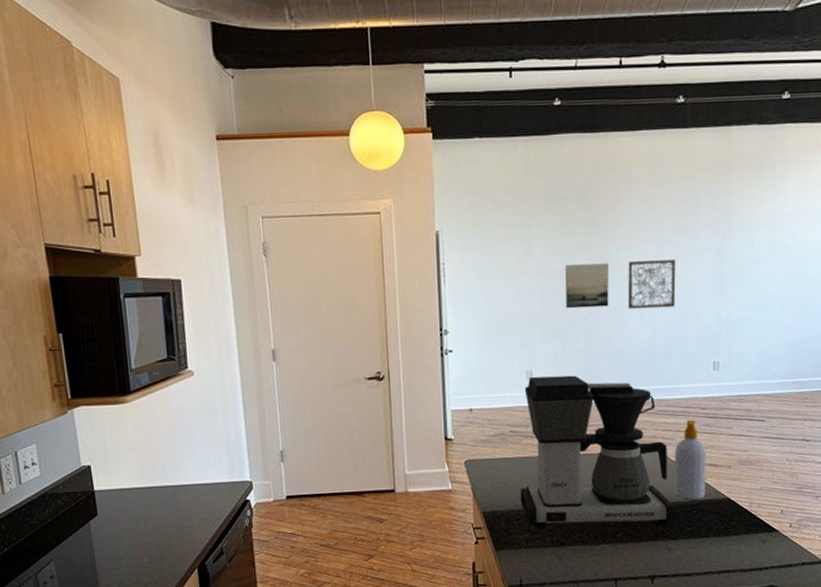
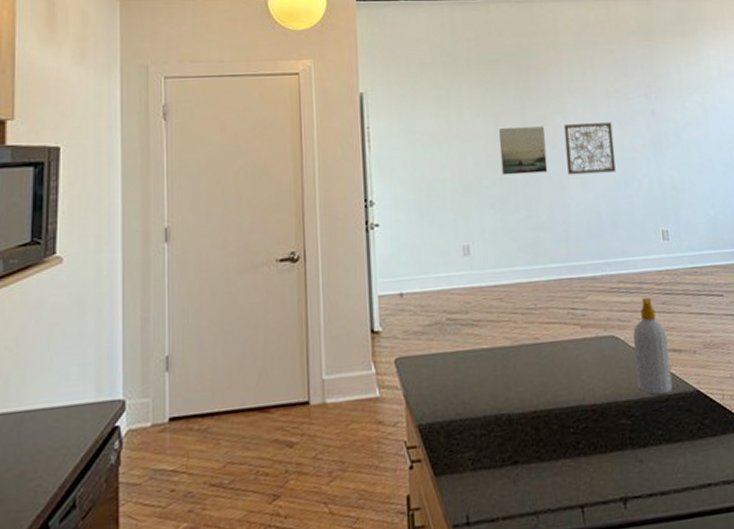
coffee maker: present [520,375,676,529] -> none [461,249,643,444]

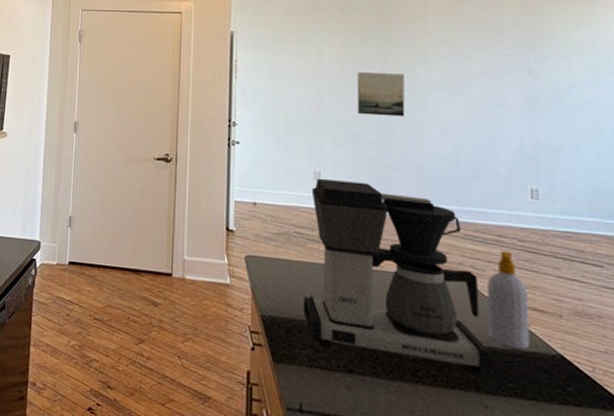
coffee maker: none [461,249,643,444] -> present [303,178,492,375]
wall art: present [563,122,616,175] -> none [425,73,481,125]

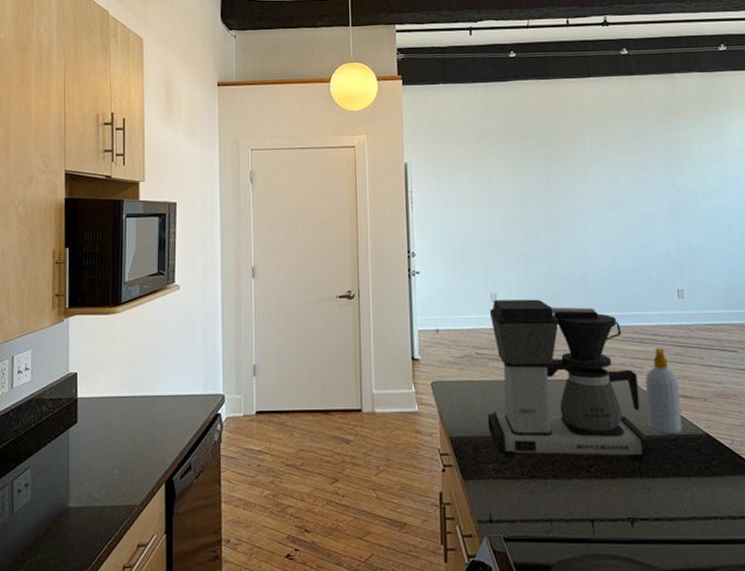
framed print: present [357,72,405,117] -> none [525,193,569,235]

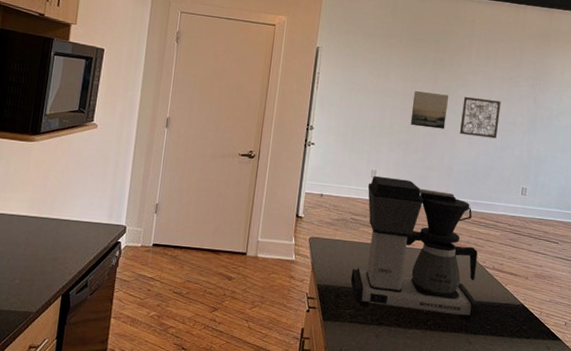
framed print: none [525,193,569,235] -> present [410,91,448,129]
wall art: none [585,190,634,237] -> present [460,96,501,139]
soap bottle: present [645,347,683,434] -> none [479,232,509,302]

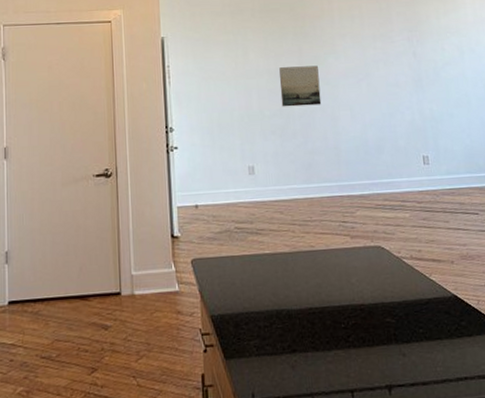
coffee maker: present [350,175,479,321] -> none [247,170,406,334]
wall art: present [460,96,501,139] -> none [335,62,382,108]

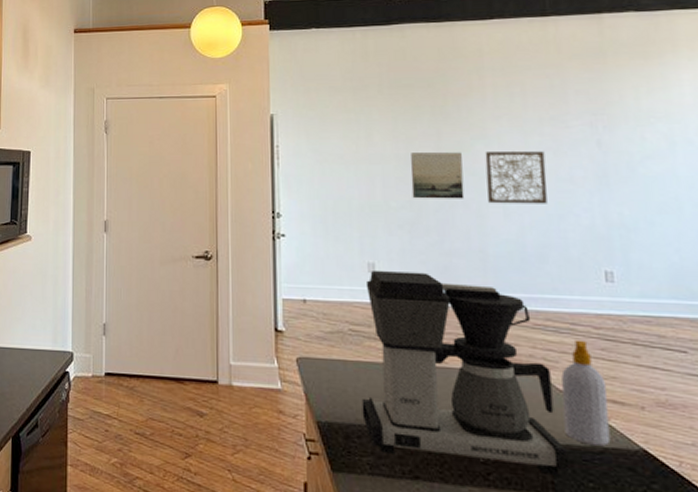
coffee maker: none [247,170,406,334] -> present [361,270,570,475]
wall art: none [335,62,382,108] -> present [485,150,547,204]
soap bottle: none [397,213,433,298] -> present [561,339,611,446]

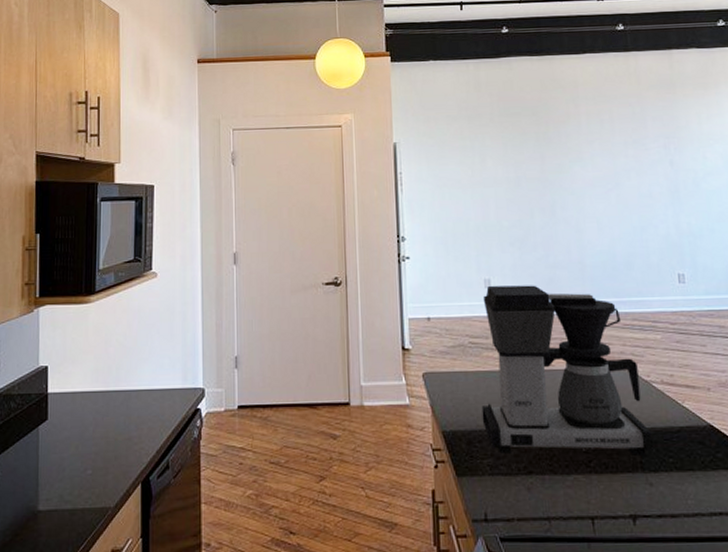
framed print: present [410,152,465,199] -> none [519,174,565,218]
wall art: present [485,150,547,204] -> none [581,171,632,220]
soap bottle: present [561,339,611,446] -> none [646,335,685,425]

